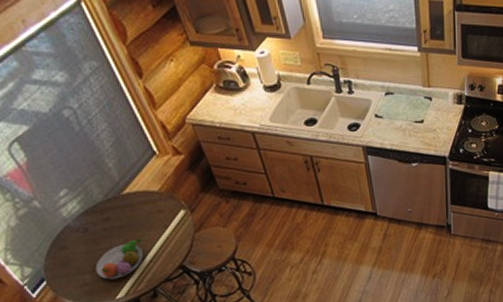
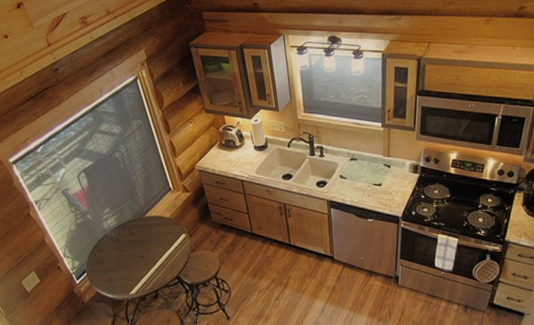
fruit bowl: present [95,238,143,280] -> none [119,250,153,279]

